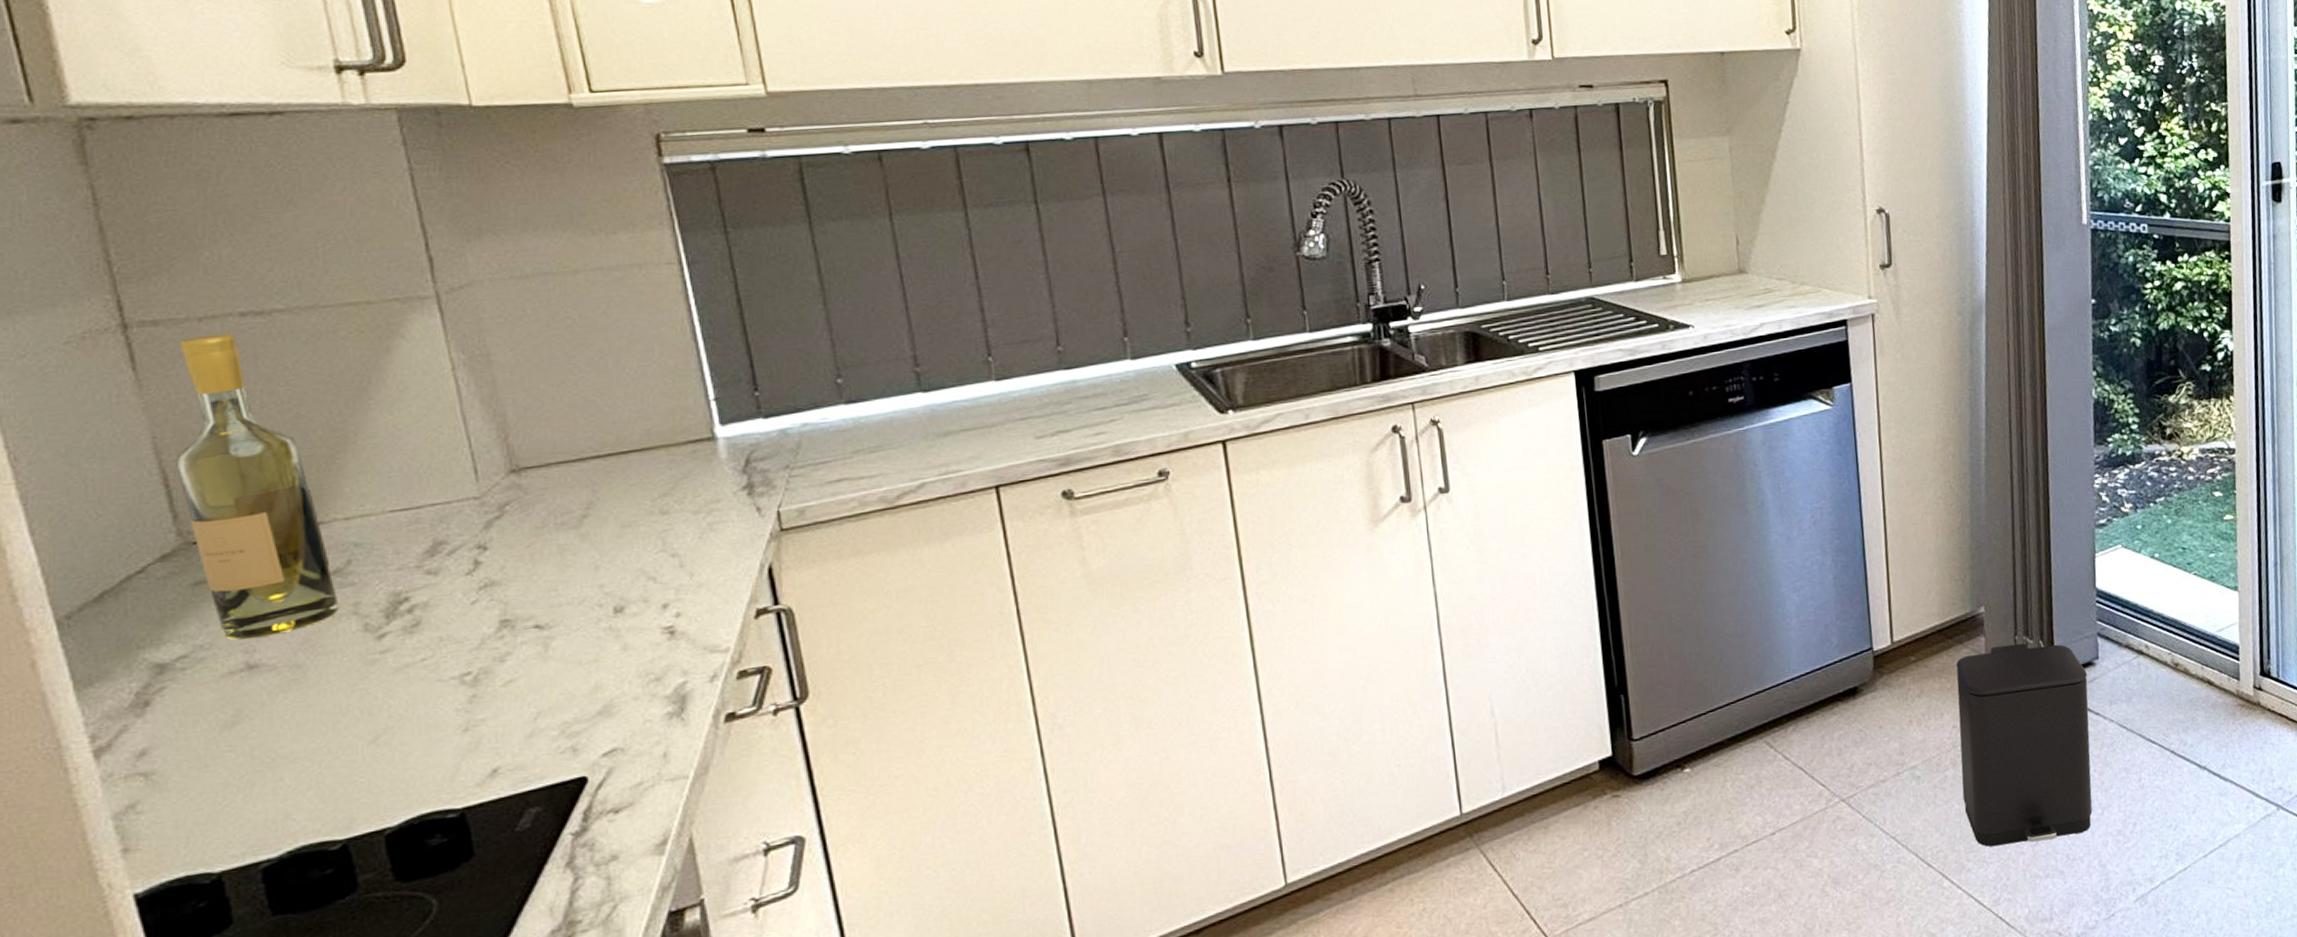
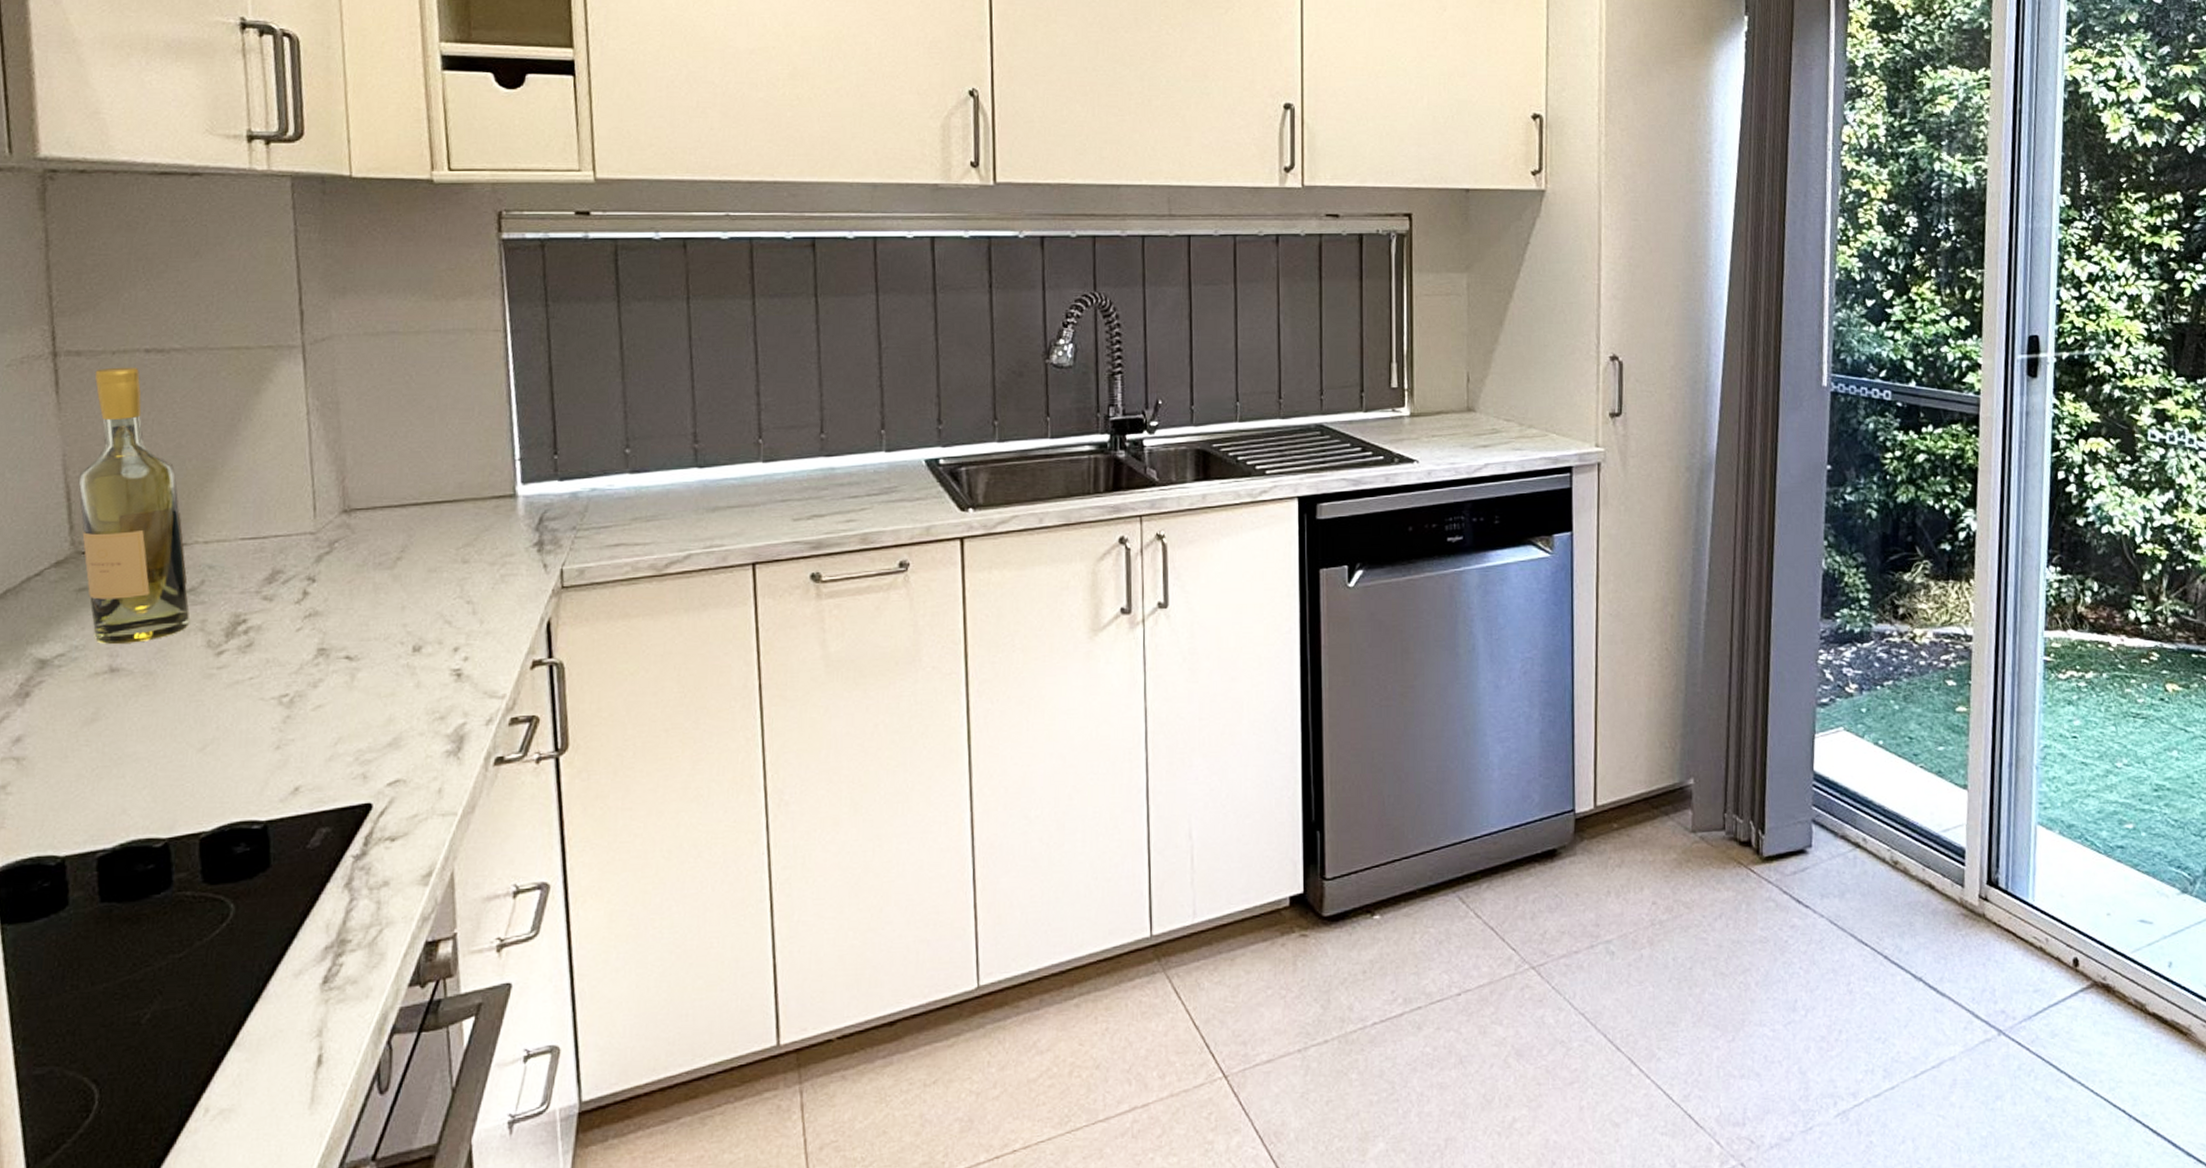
pedal bin: present [1956,642,2093,847] -> none [1658,821,1799,1038]

